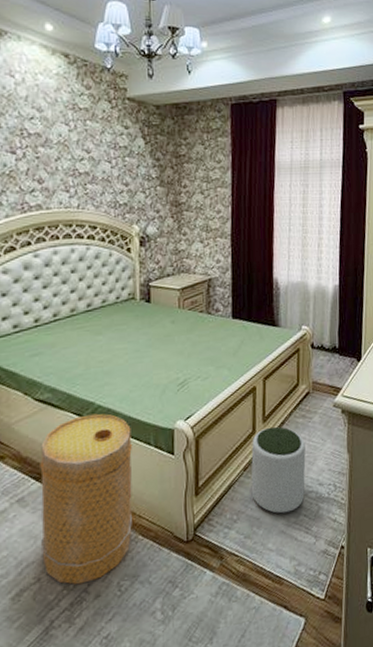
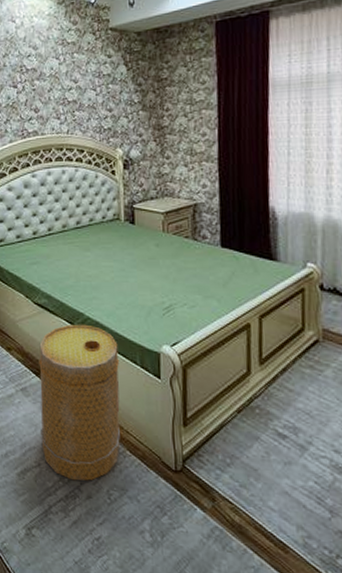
plant pot: present [251,426,306,514] -> none [246,371,316,473]

